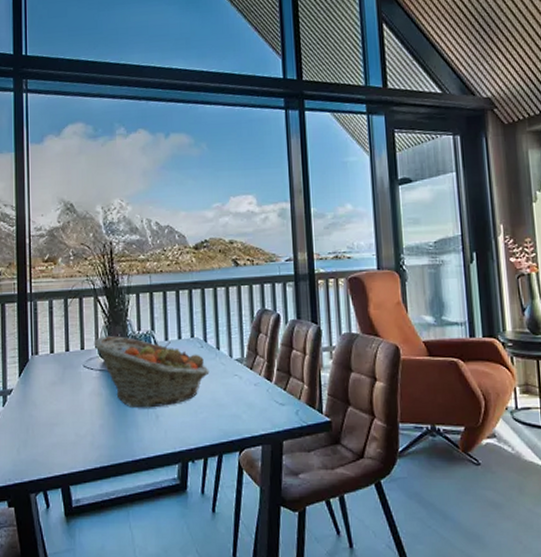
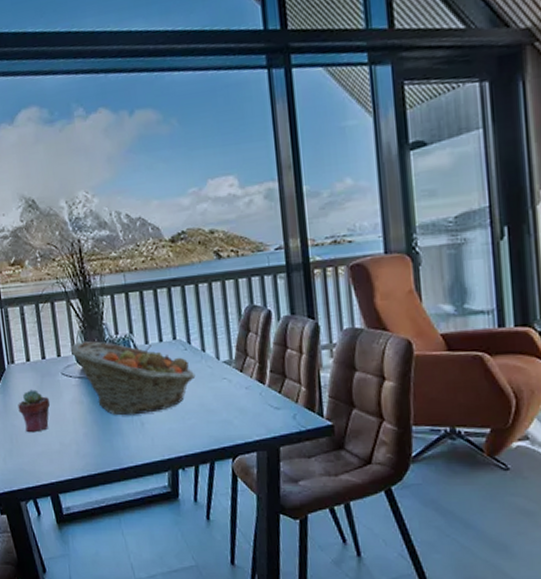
potted succulent: none [37,381,70,424] -> present [18,389,51,433]

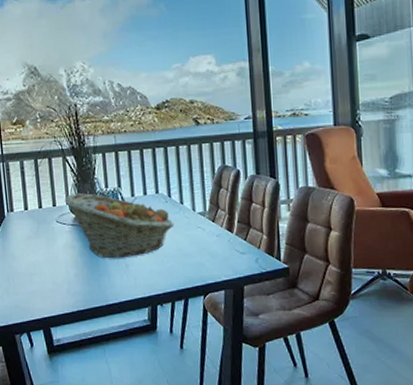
potted succulent: present [18,389,51,433] -> none [15,235,46,273]

